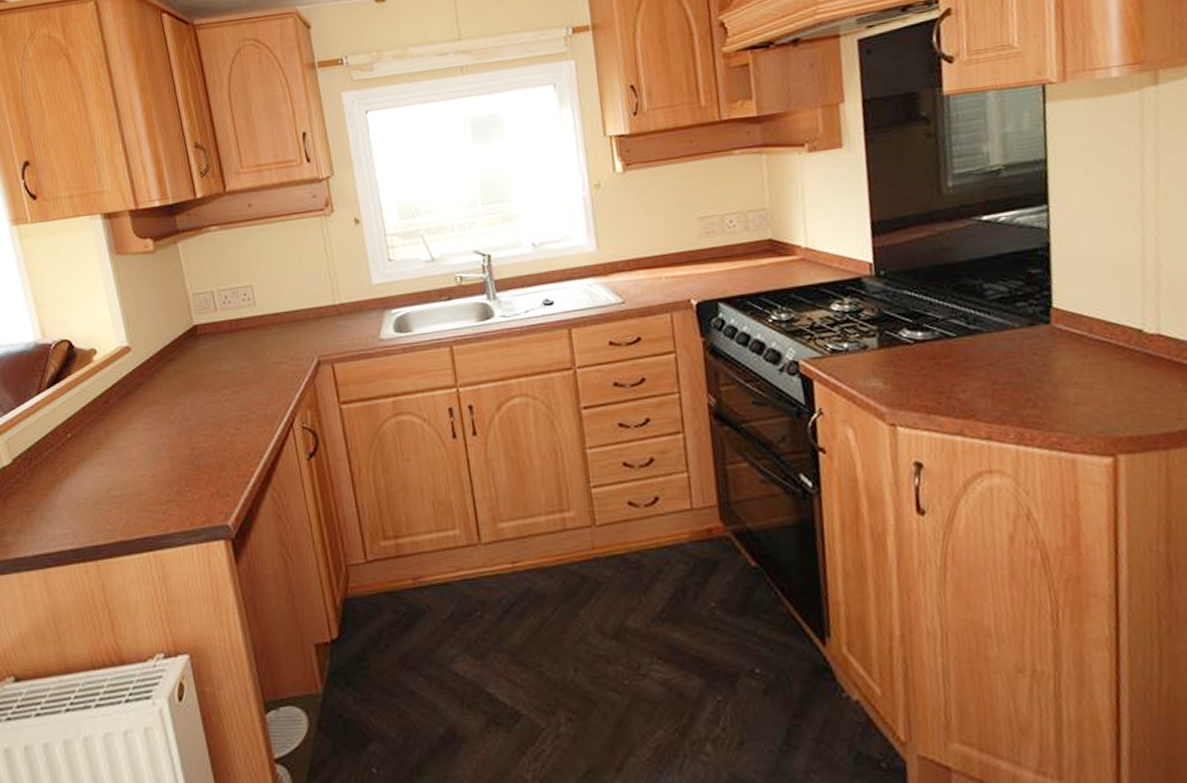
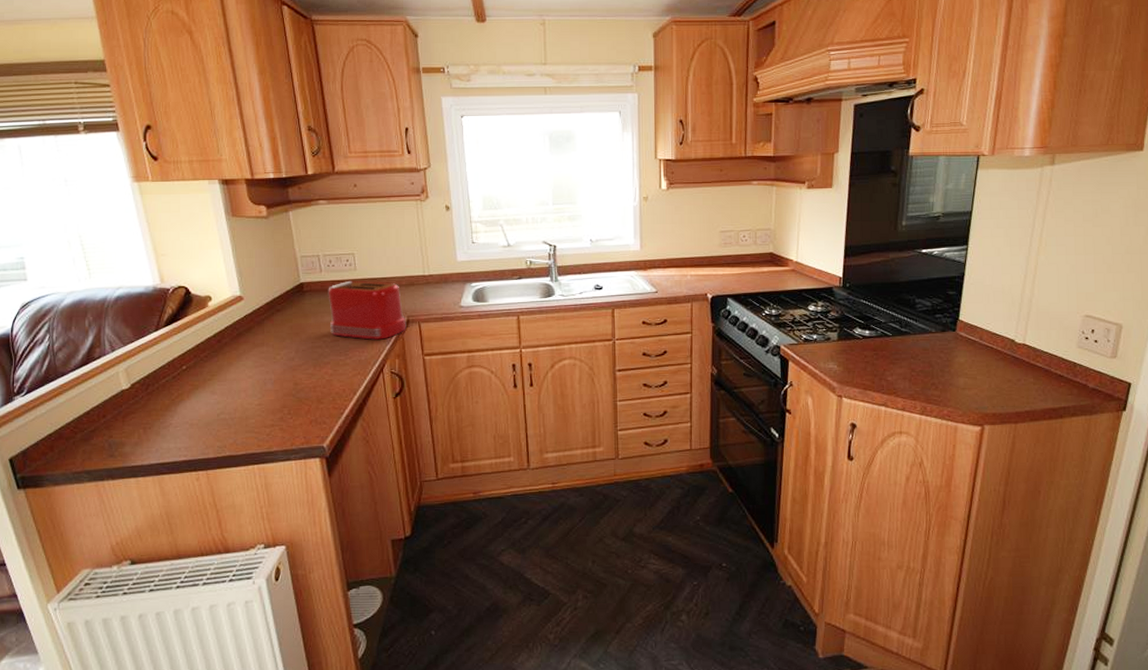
toaster: none [224,317,318,389] -> present [328,281,406,340]

